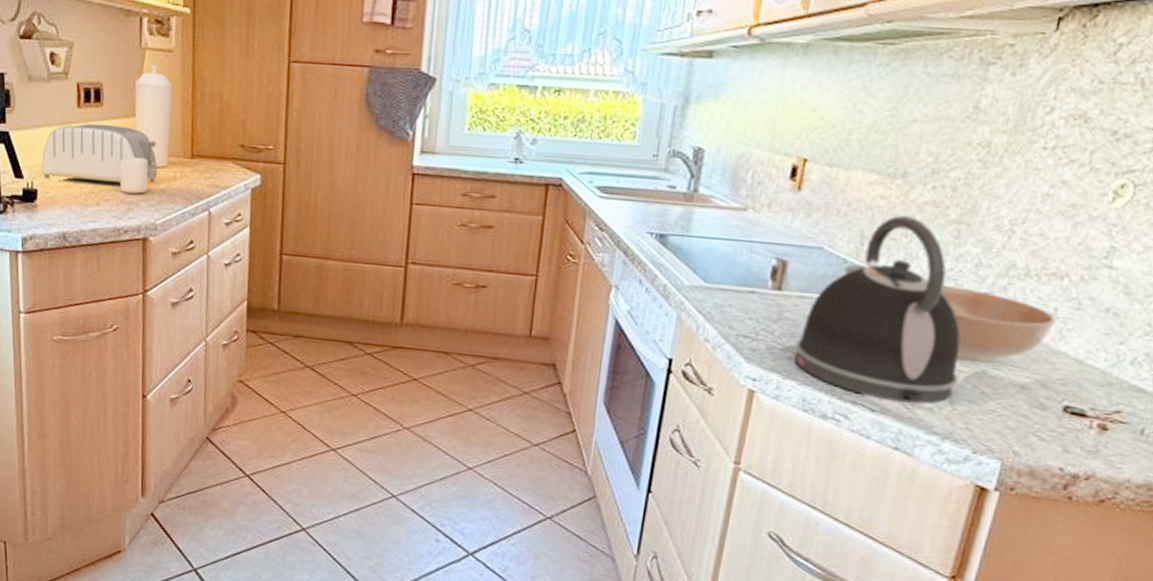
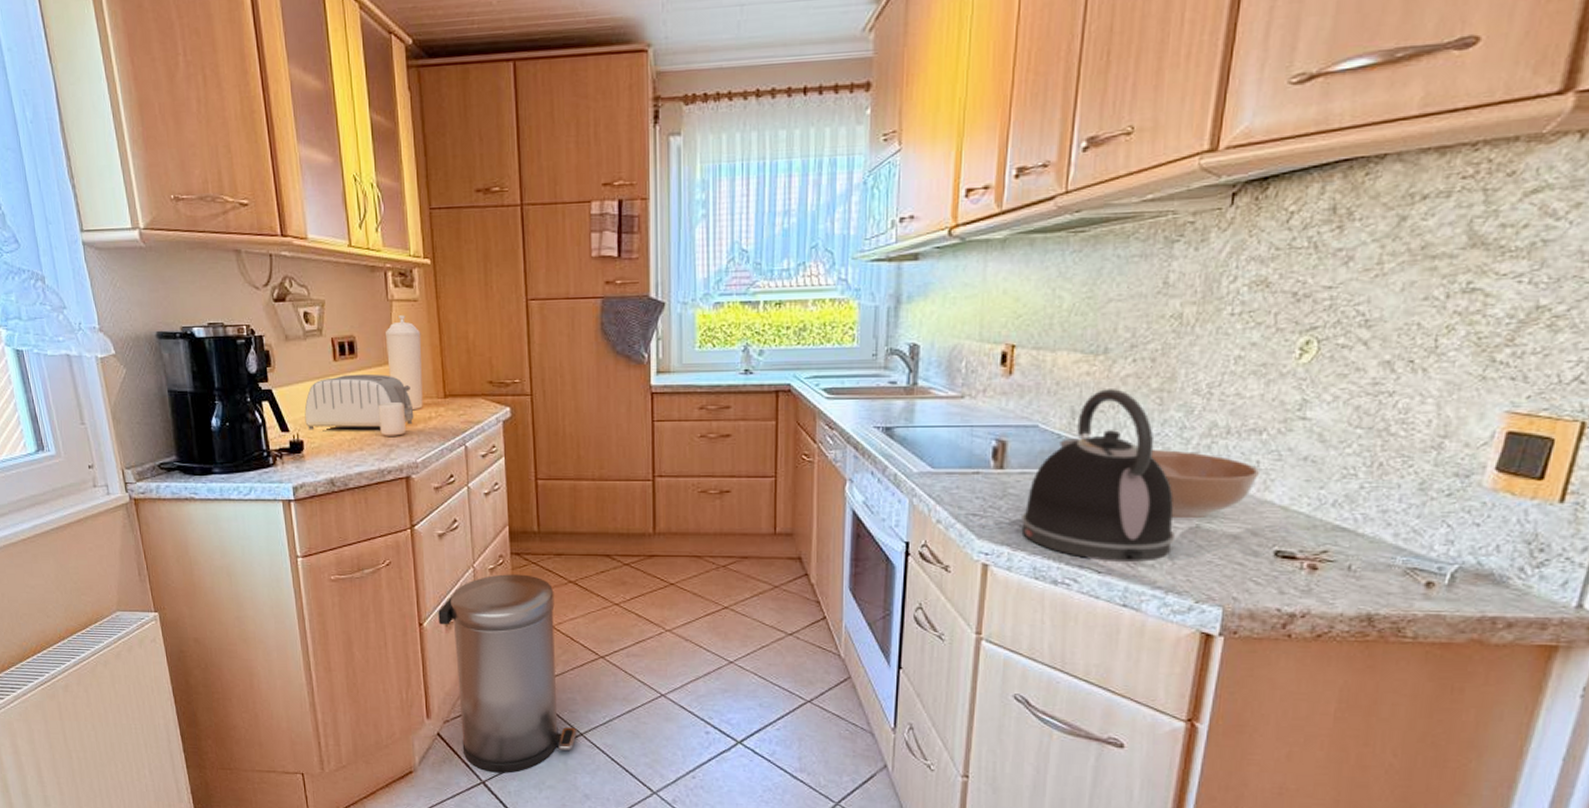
pedal bin: none [163,351,300,563] -> present [438,574,577,773]

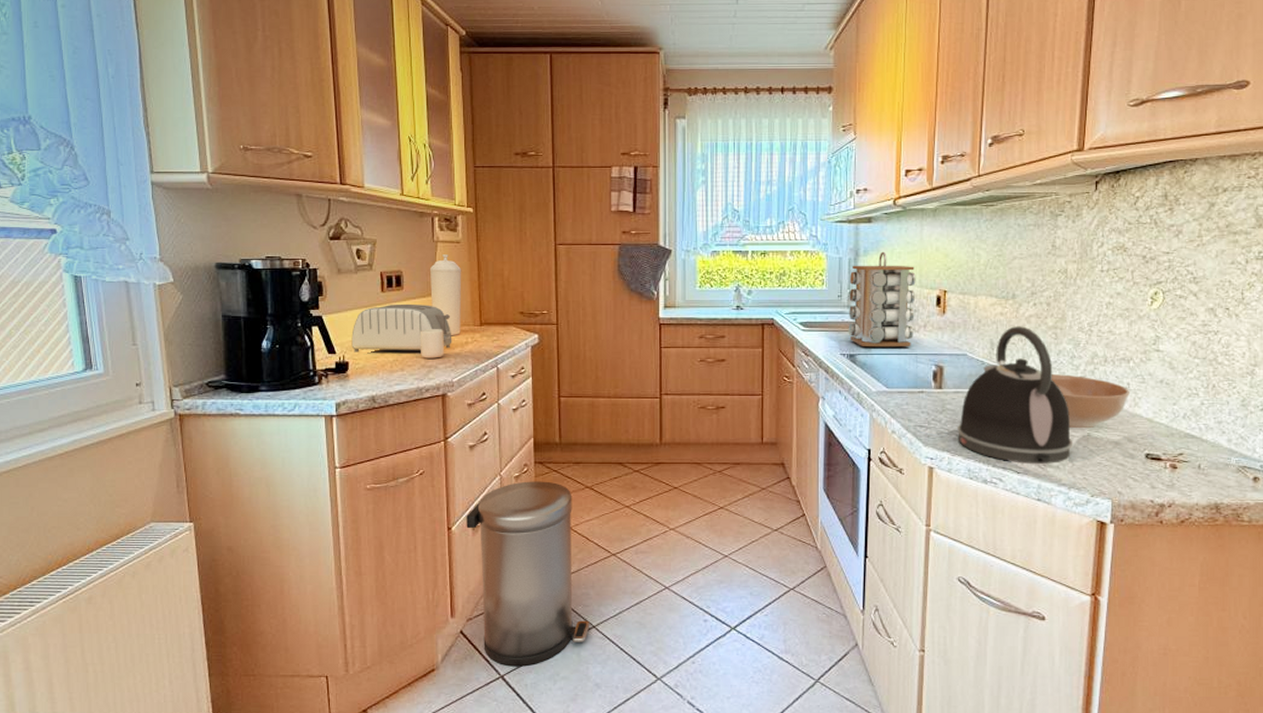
spice rack: none [884,296,975,420] -> present [848,251,916,349]

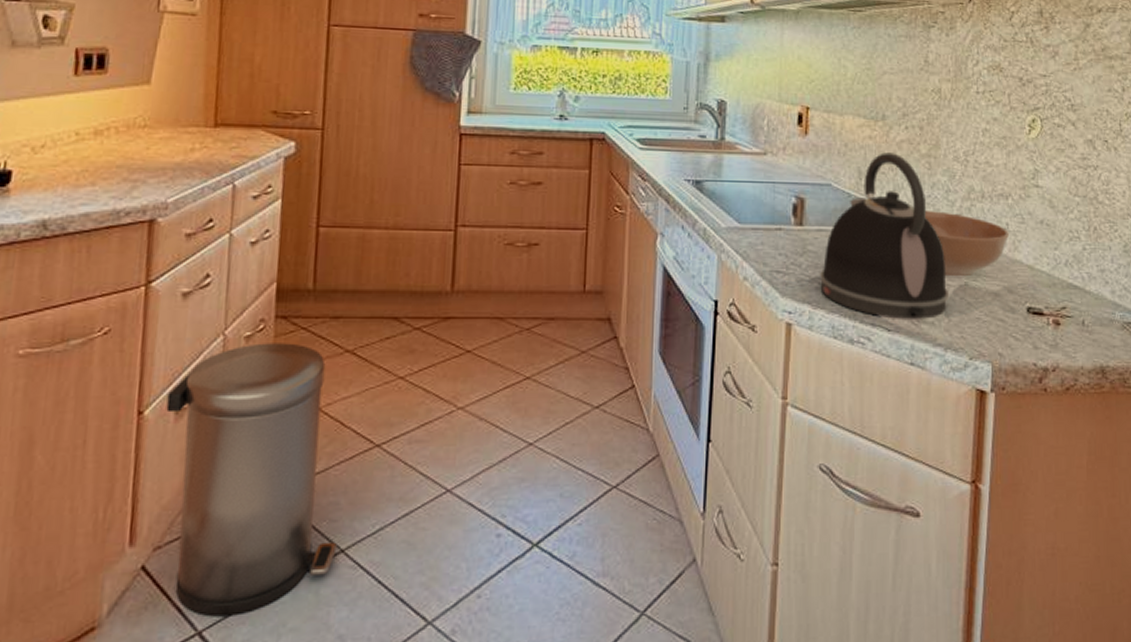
toaster: present [351,303,452,353] -> none [19,92,173,159]
cup: present [419,329,445,358] -> none [123,129,161,170]
canister: present [429,254,462,336] -> none [146,29,196,140]
spice rack: present [848,251,916,349] -> none [694,57,775,175]

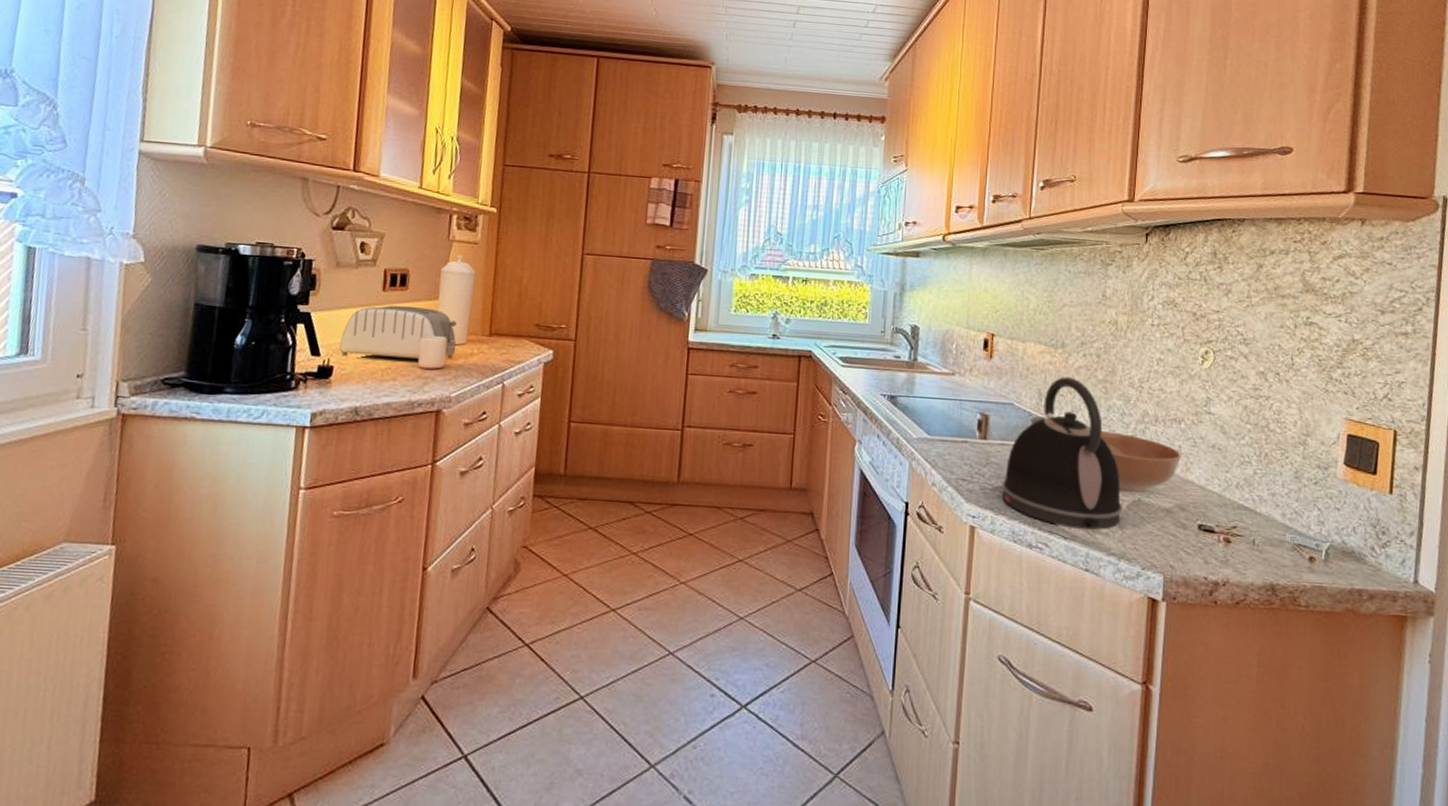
toaster: none [19,92,173,159] -> present [339,305,457,360]
cup: none [123,129,161,170] -> present [418,335,448,369]
canister: none [146,29,196,140] -> present [437,255,477,346]
pedal bin: present [166,343,337,617] -> none [445,517,578,745]

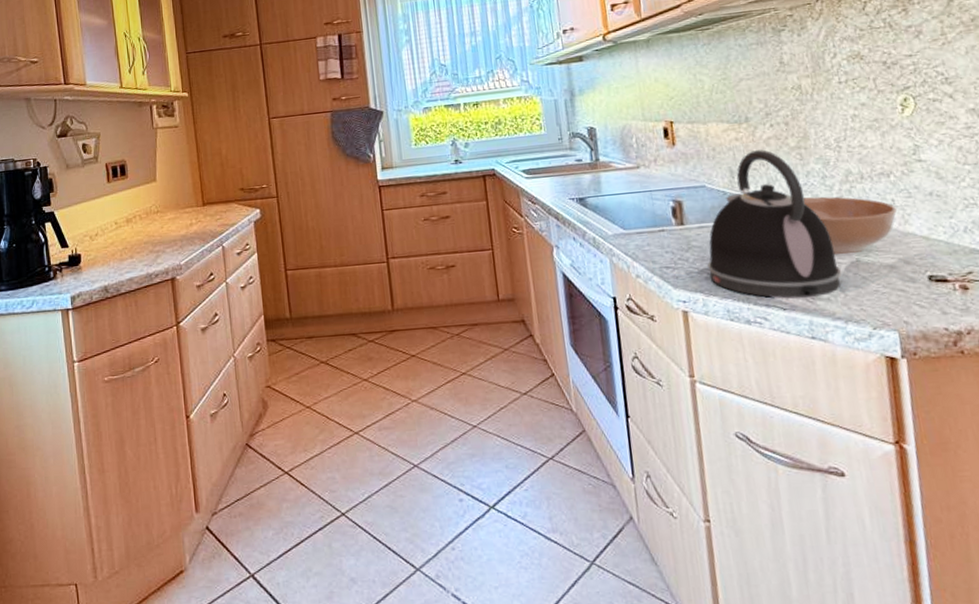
toaster: present [339,305,457,360] -> none [82,190,178,245]
cup: present [418,335,448,369] -> none [145,213,171,244]
canister: present [437,255,477,346] -> none [151,139,185,219]

